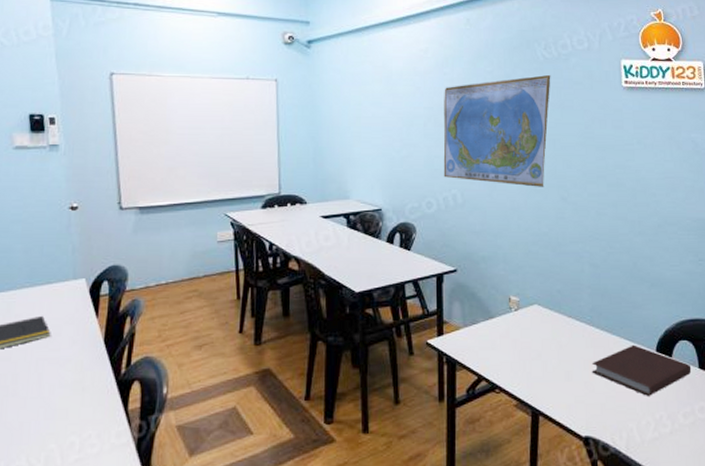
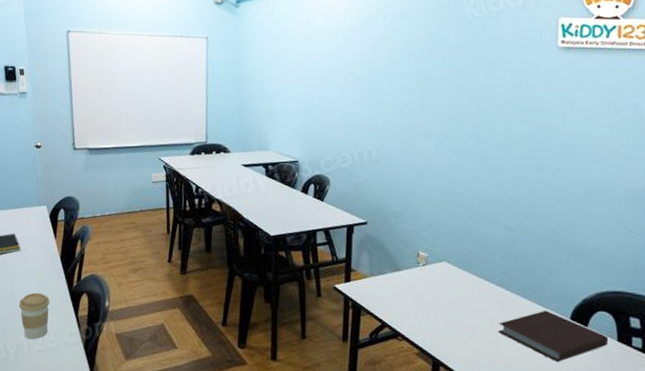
coffee cup: none [48,386,91,446] -> present [18,292,50,339]
world map: present [443,74,551,187] -> none [360,33,479,148]

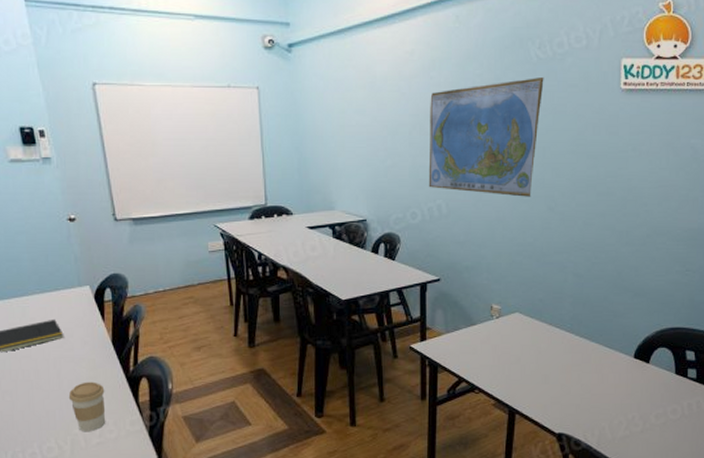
world map: none [360,33,479,148] -> present [428,76,544,197]
notebook: present [498,310,609,362] -> none [568,351,668,398]

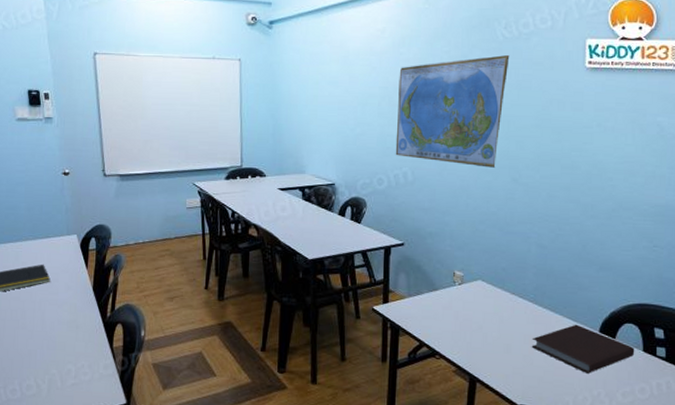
coffee cup: present [68,381,106,431] -> none [49,324,83,372]
notebook: none [568,351,668,398] -> present [531,324,635,373]

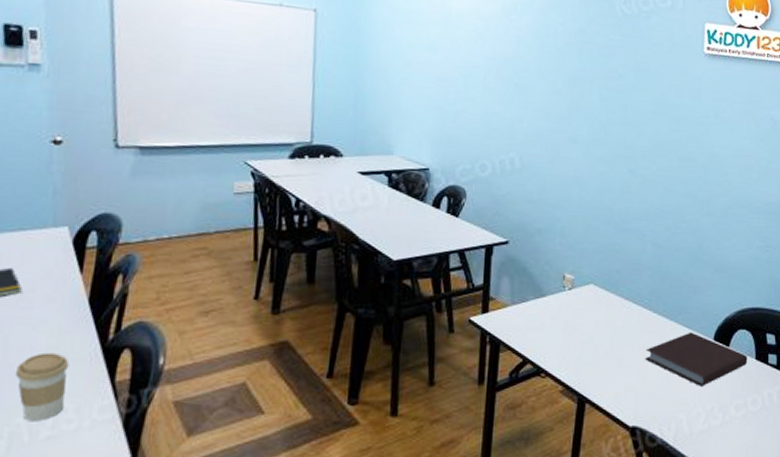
coffee cup: none [49,324,83,372] -> present [14,352,70,420]
world map: present [395,54,510,168] -> none [501,32,629,157]

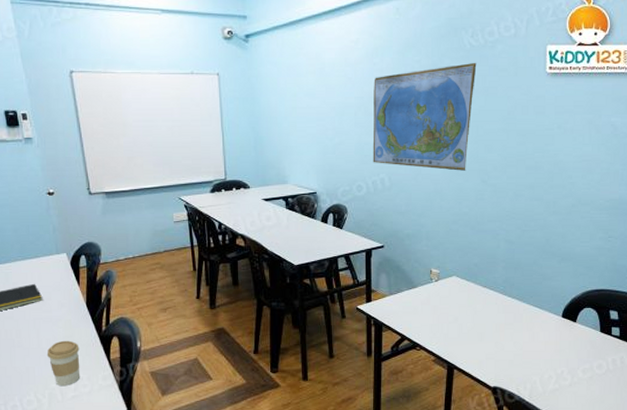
world map: none [501,32,629,157] -> present [372,62,477,171]
notebook: present [645,332,748,386] -> none [502,311,593,355]

